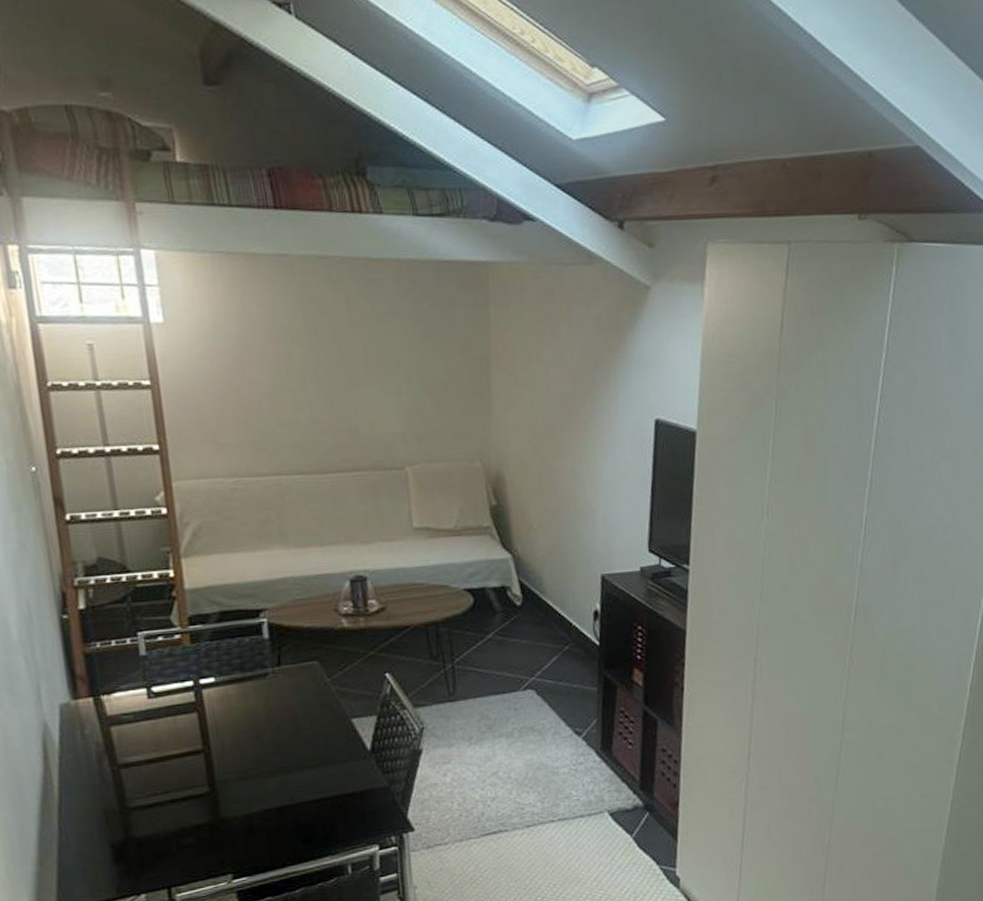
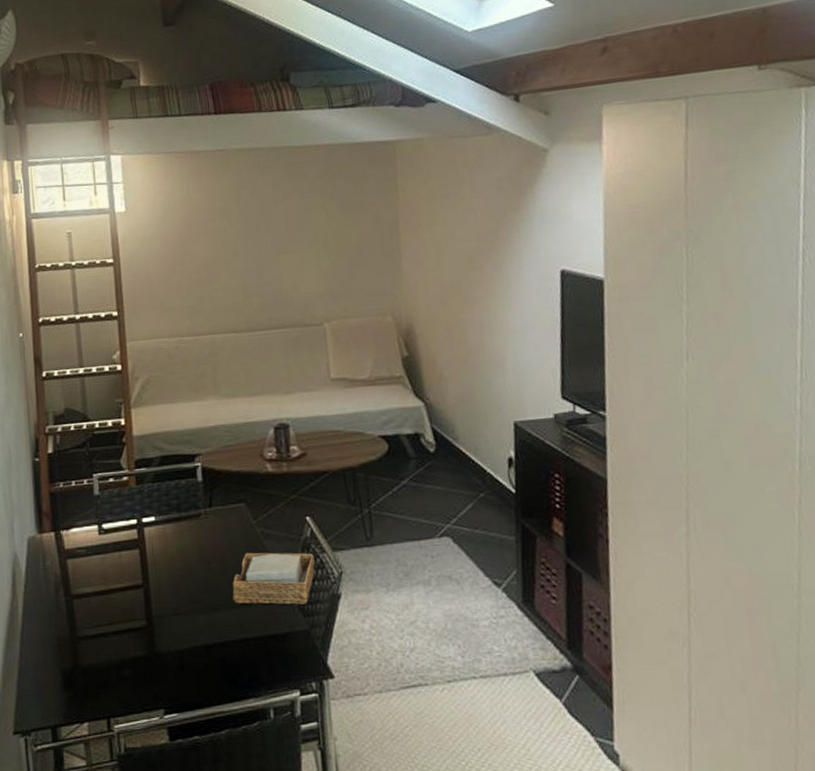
napkin holder: none [305,710,395,765] -> present [232,552,315,606]

